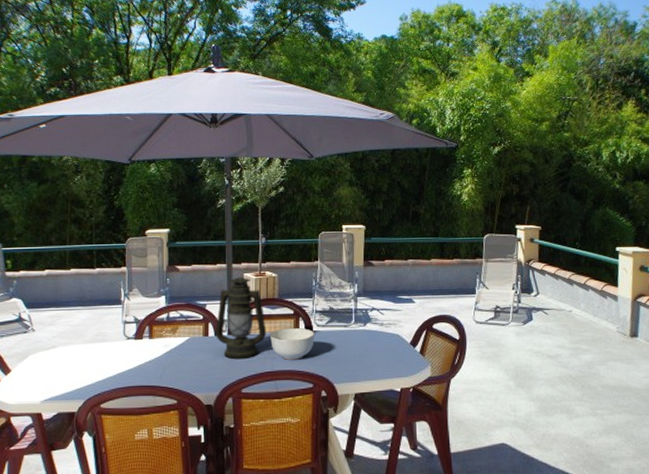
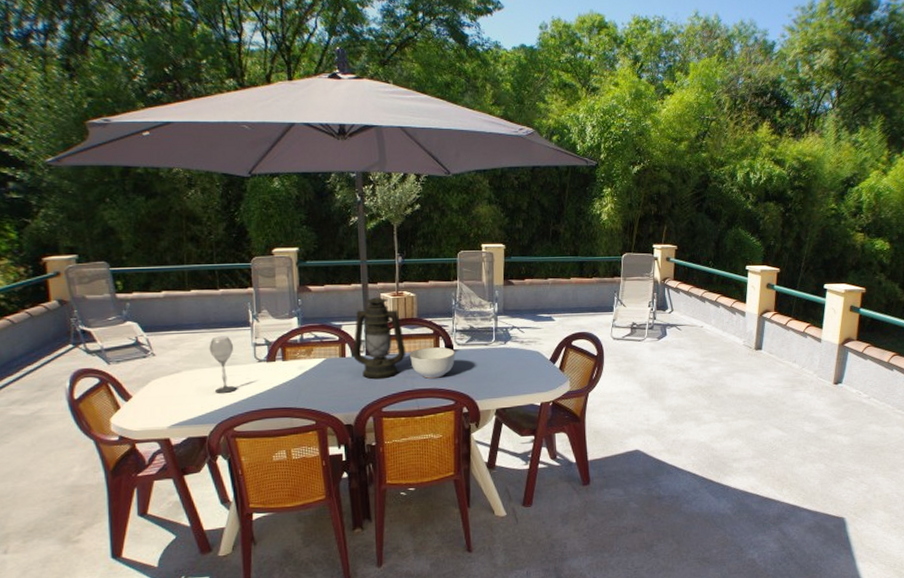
wineglass: none [83,313,106,369] -> present [209,336,237,393]

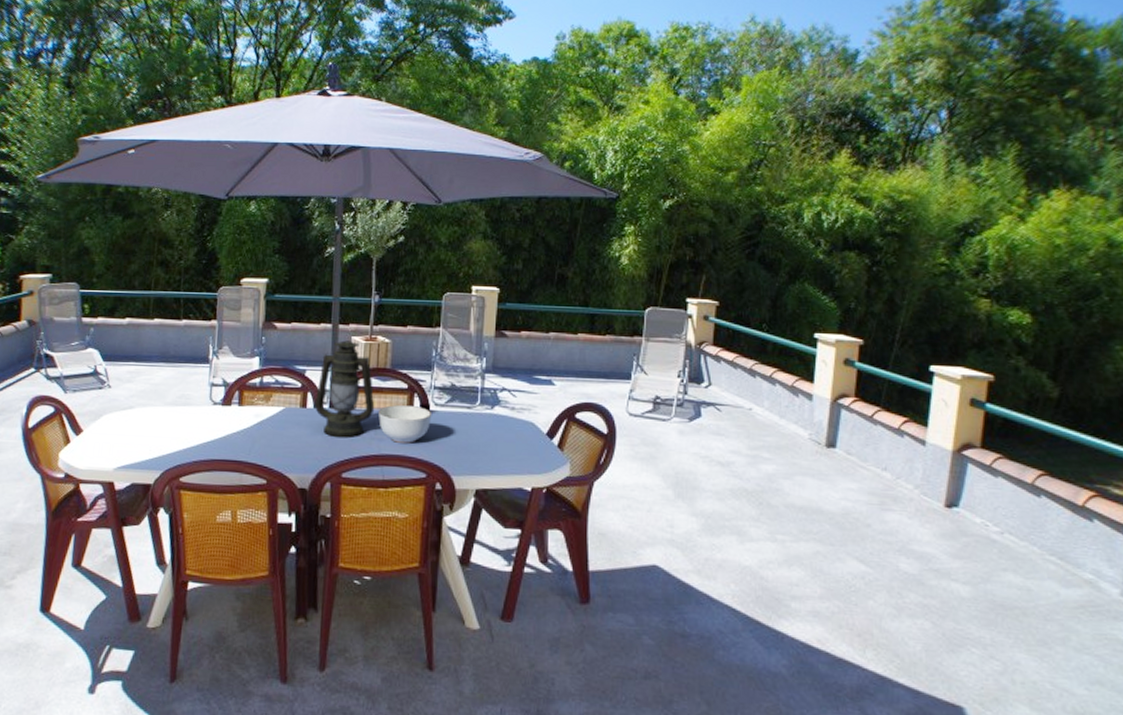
wineglass: present [209,336,237,393] -> none [164,372,190,437]

